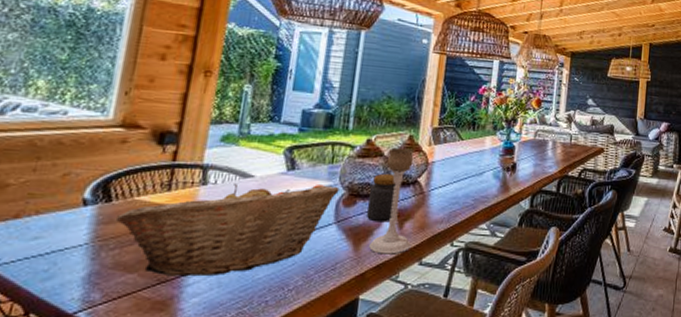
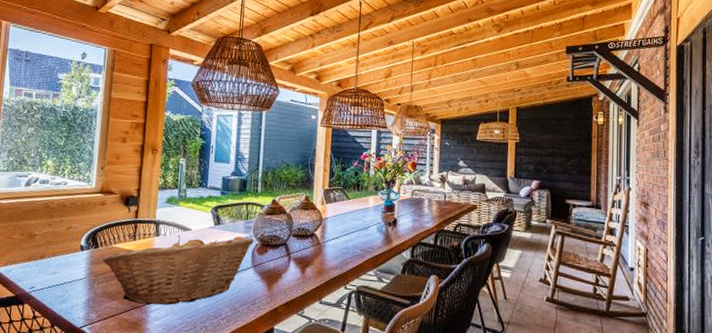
jar: present [367,173,396,221] -> none [276,227,297,267]
candle holder: present [369,148,414,254] -> none [279,206,312,294]

